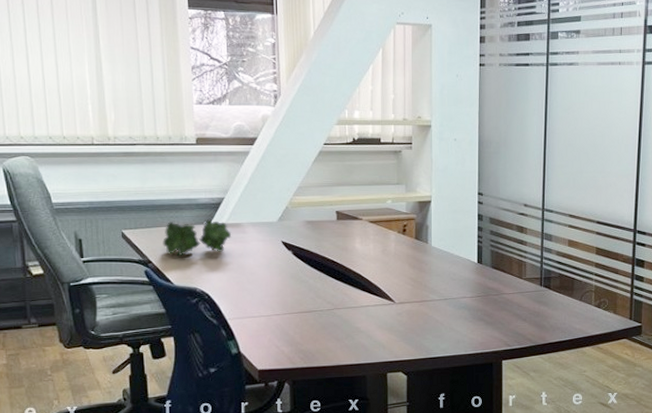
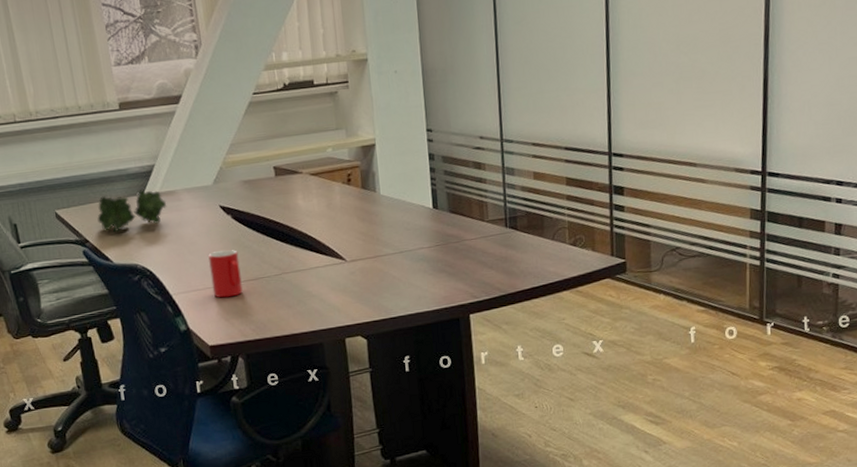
cup: none [266,283,295,326] -> present [208,250,243,298]

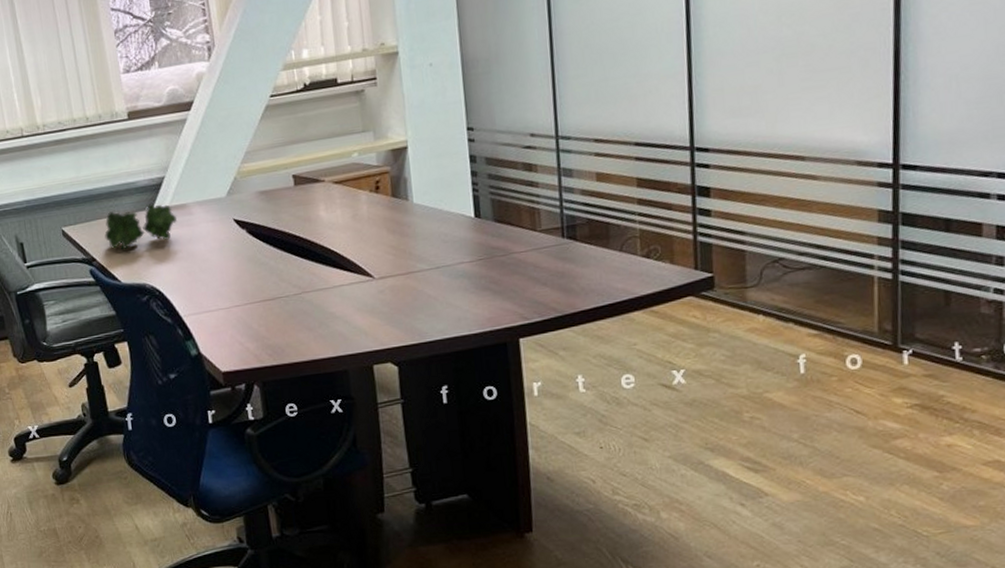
cup: present [208,250,243,298] -> none [221,267,259,320]

